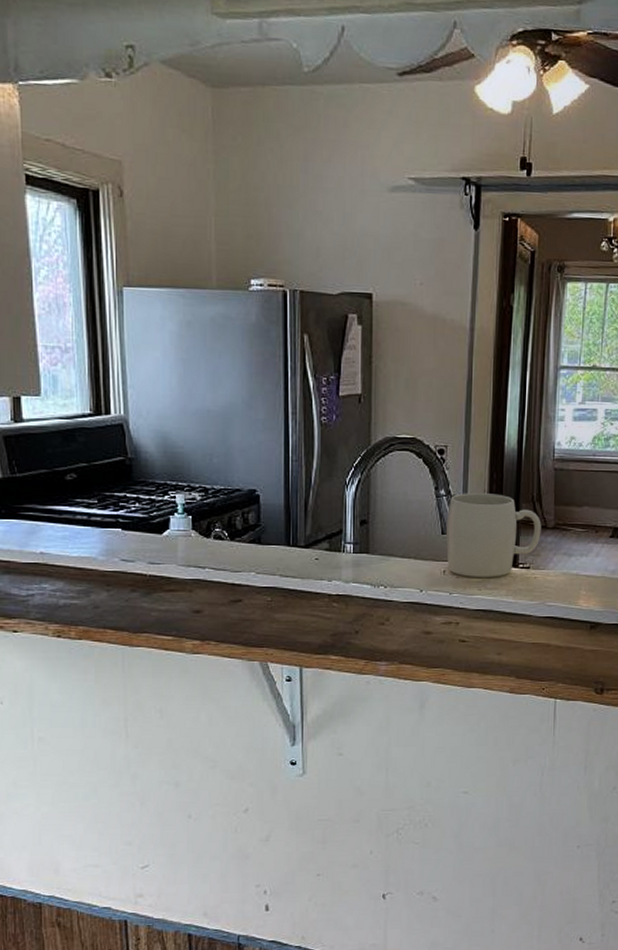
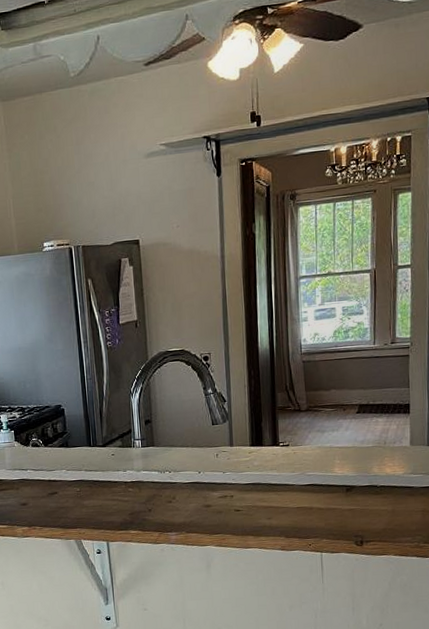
mug: present [445,493,541,577] -> none [215,387,296,458]

